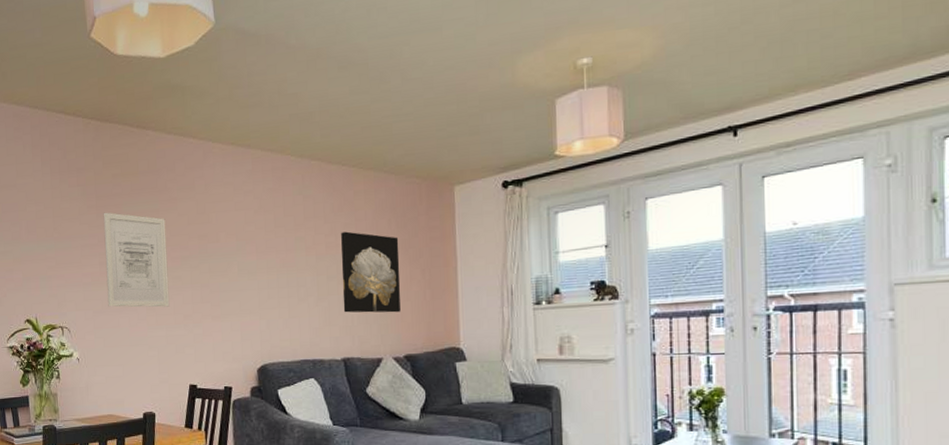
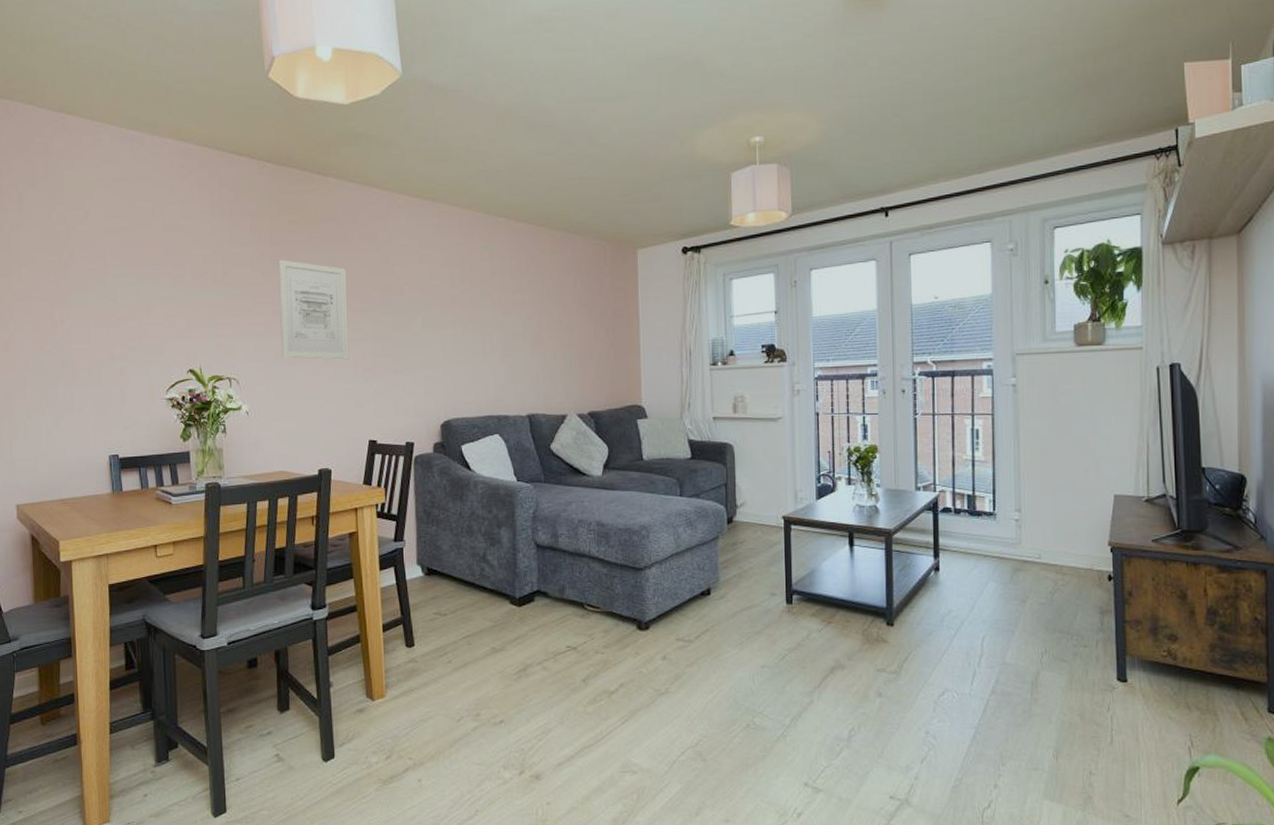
wall art: present [341,231,401,313] -> none [527,289,585,371]

